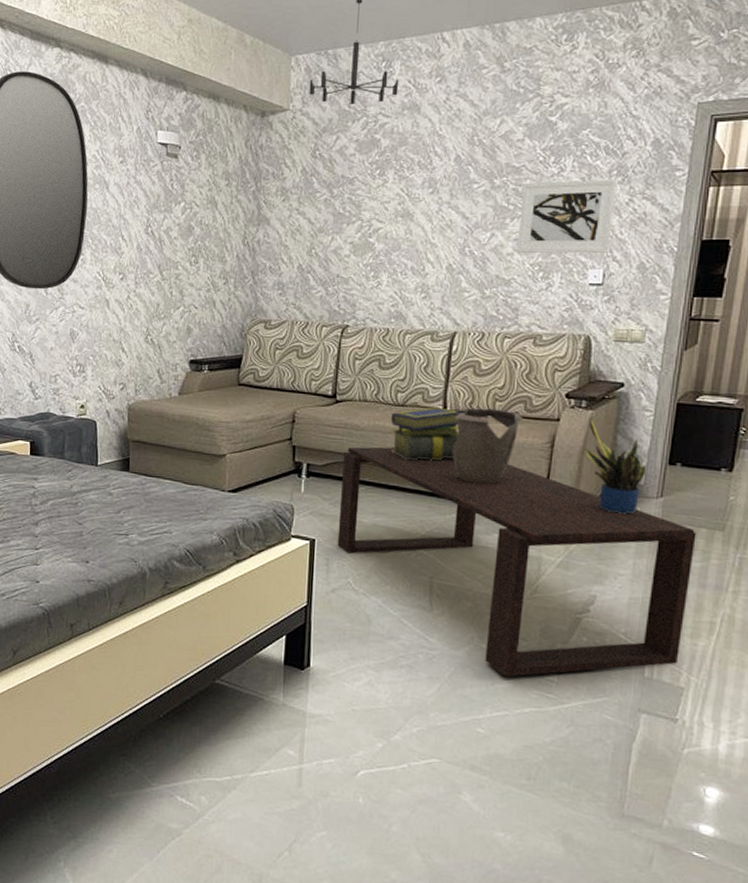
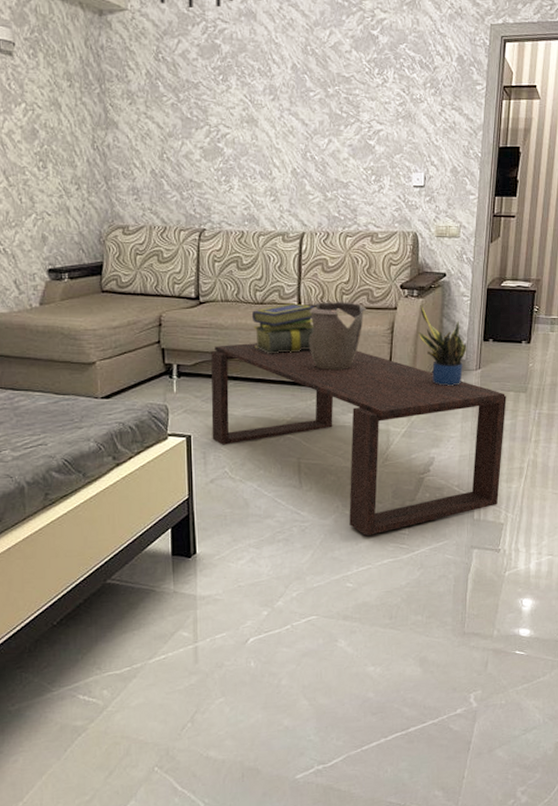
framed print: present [516,179,618,254] -> none [351,90,431,159]

